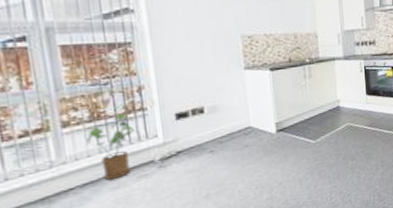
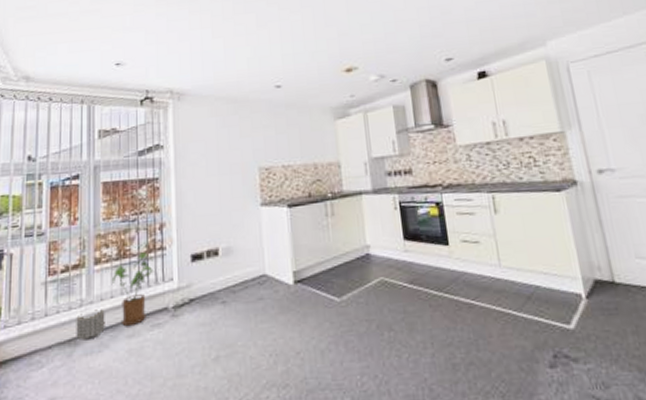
planter: none [47,168,85,198] -> present [76,309,105,340]

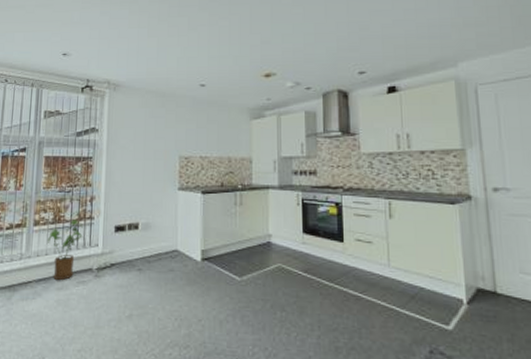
planter: present [76,309,105,340] -> none [15,263,40,288]

